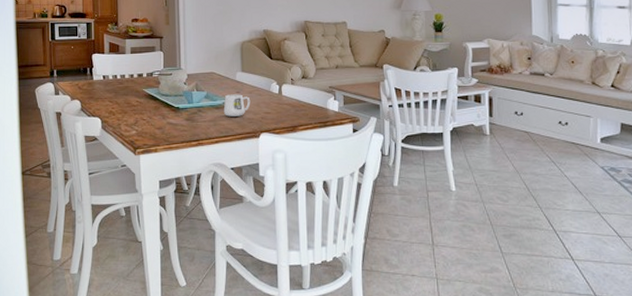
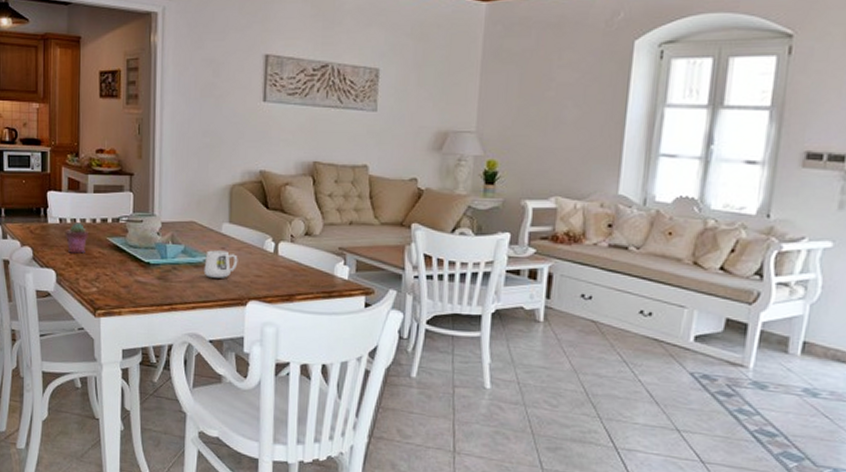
potted succulent: none [108,78,128,103] -> present [65,222,88,254]

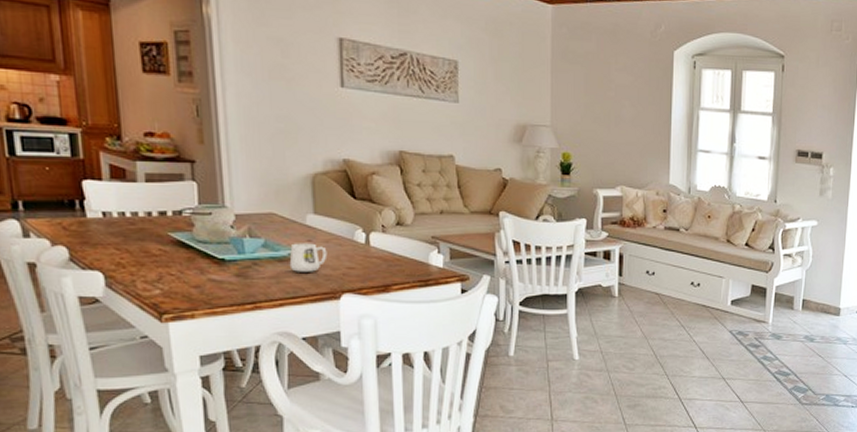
potted succulent: present [65,222,88,254] -> none [111,216,144,252]

